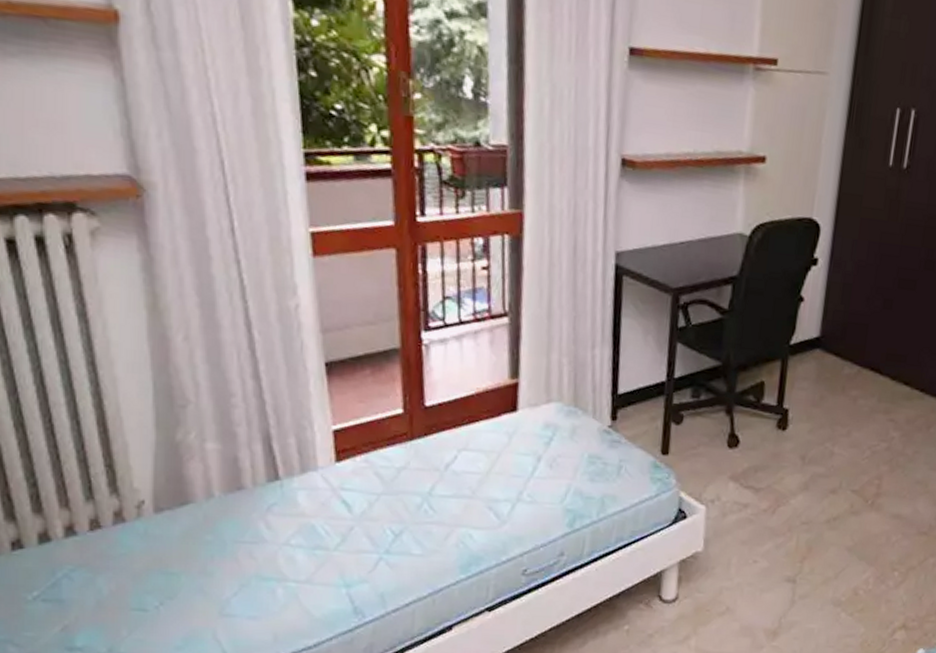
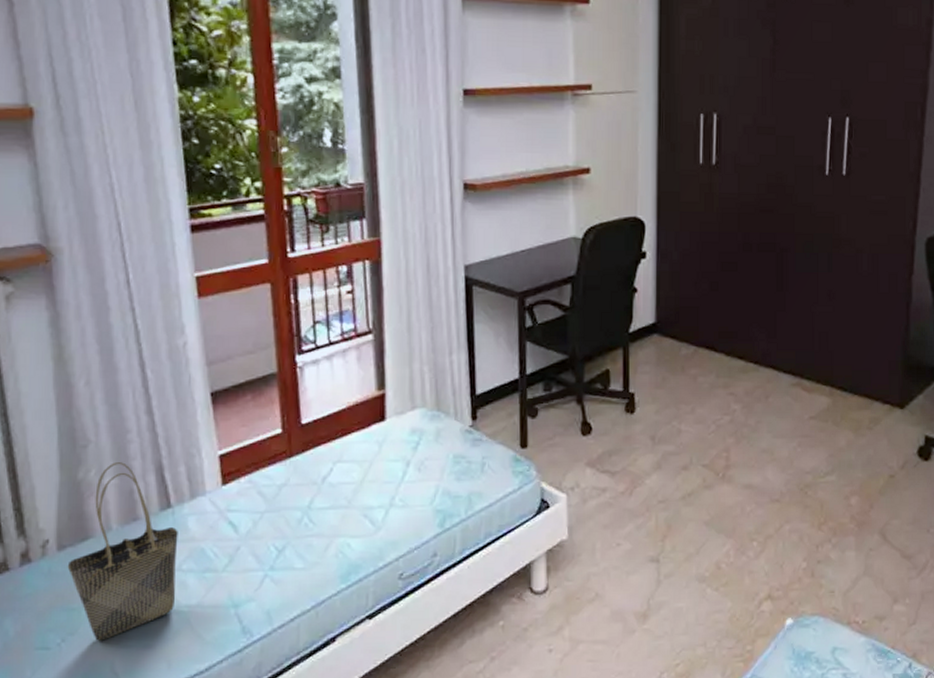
tote bag: none [165,426,287,608] -> present [67,462,178,641]

